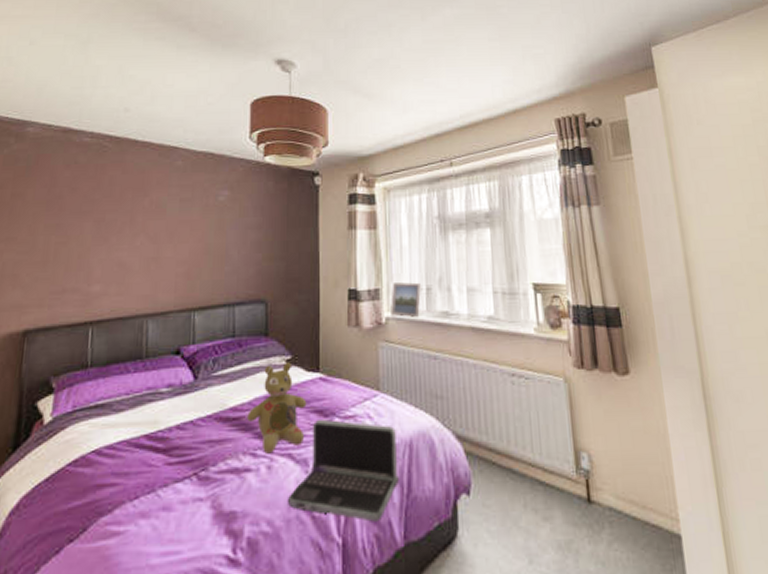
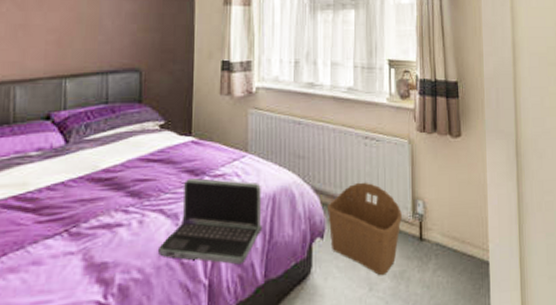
stuffed bear: present [247,362,307,454] -> none [119,127,179,210]
picture frame: present [391,282,421,318] -> none [261,56,290,88]
wicker basket: none [471,428,563,546] -> present [326,182,402,276]

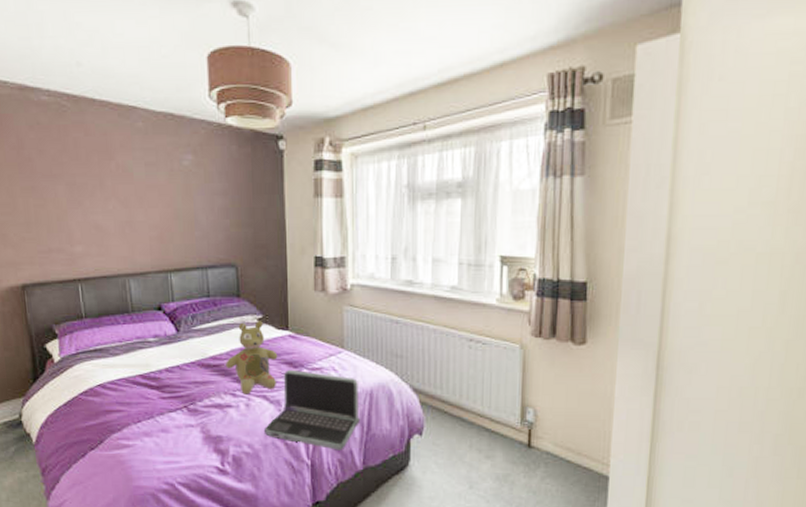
stuffed bear: none [119,127,179,210] -> present [225,321,278,395]
wicker basket: present [326,182,402,276] -> none [425,385,508,476]

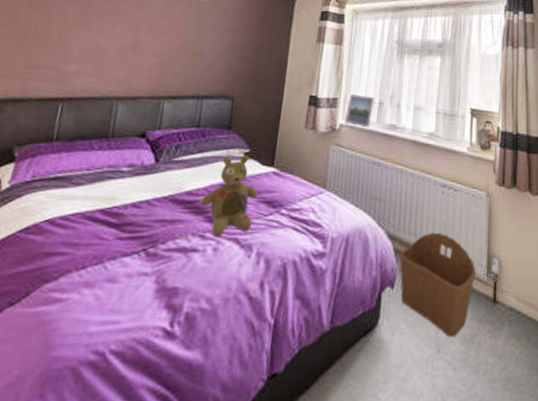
laptop: present [265,369,361,451] -> none [228,209,336,306]
picture frame: none [356,251,386,286] -> present [345,94,374,128]
wicker basket: none [425,385,508,476] -> present [399,232,476,337]

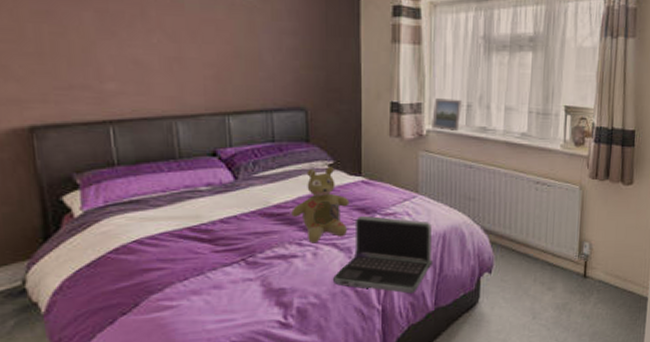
laptop: none [228,209,336,306] -> present [333,215,434,294]
wicker basket: present [399,232,476,337] -> none [495,224,568,307]

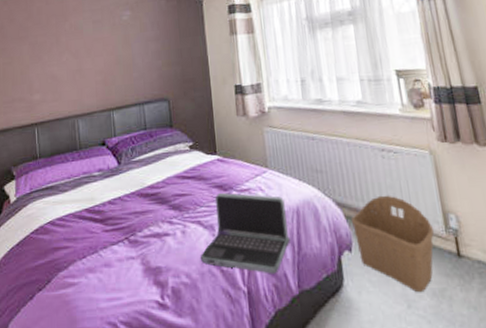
stuffed bear: present [291,167,350,244] -> none [162,148,209,222]
picture frame: present [432,98,462,132] -> none [271,75,297,106]
wicker basket: none [495,224,568,307] -> present [350,195,434,293]

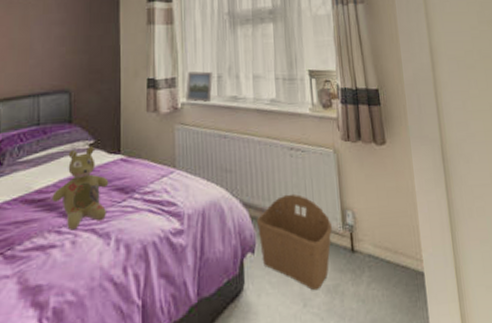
stuffed bear: none [162,148,209,222] -> present [52,146,109,231]
laptop: present [201,192,291,274] -> none [92,195,194,284]
picture frame: none [271,75,297,106] -> present [186,71,213,103]

